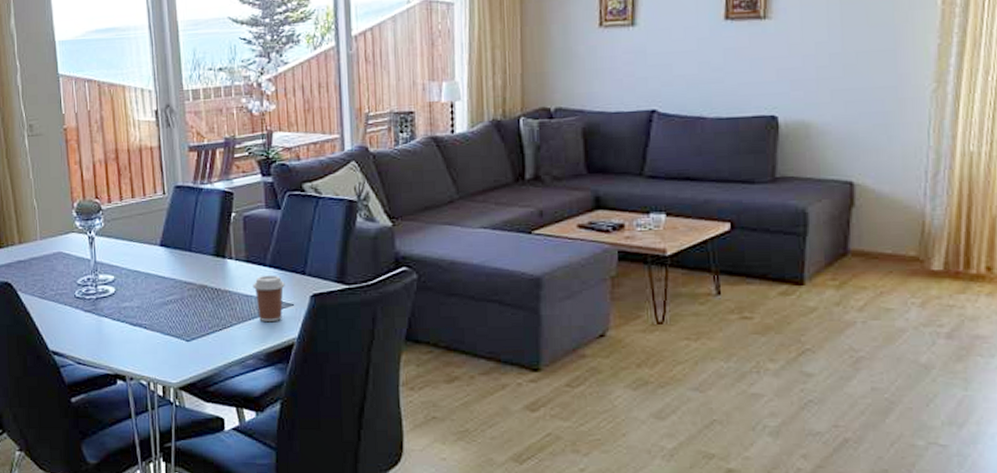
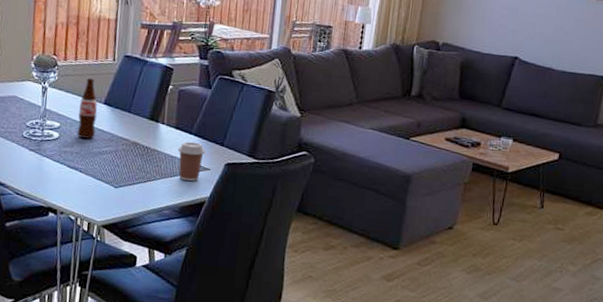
bottle: none [133,218,156,289] -> present [77,78,98,139]

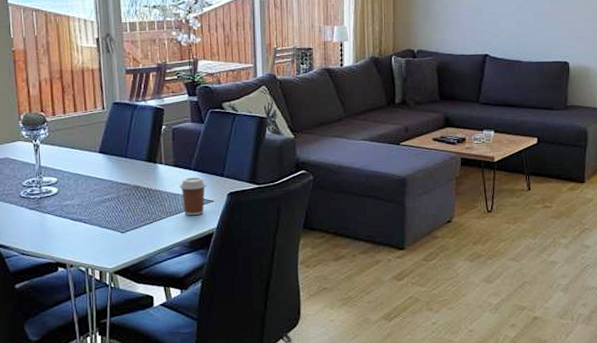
bottle: present [77,78,98,139] -> none [75,129,95,189]

